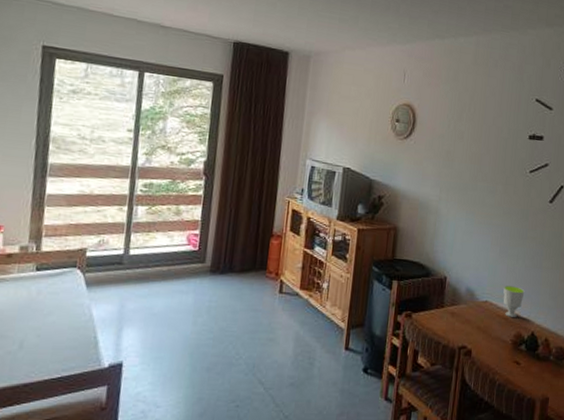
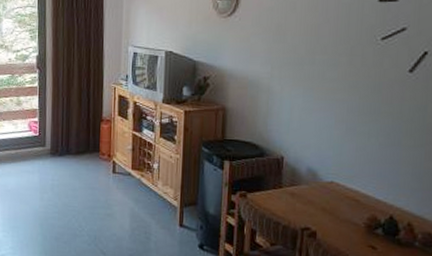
cup: present [503,286,525,317] -> none [352,165,380,199]

